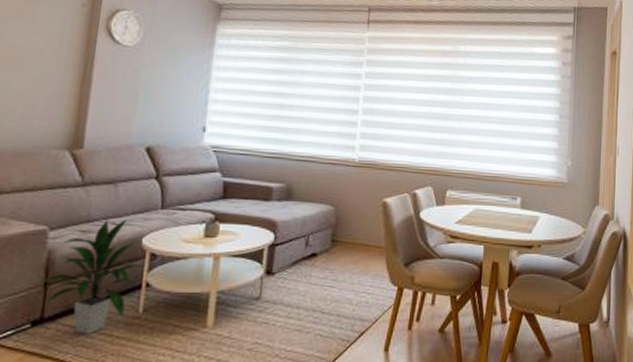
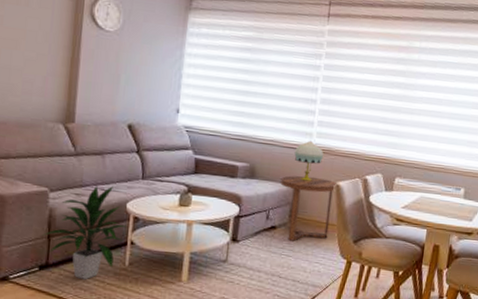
side table: none [321,194,384,269] -> present [280,175,338,241]
table lamp: none [335,154,369,200] -> present [294,140,324,181]

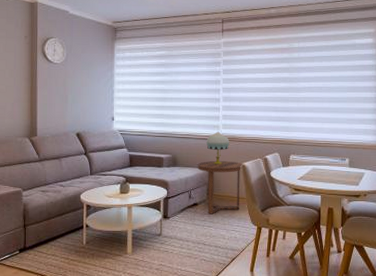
indoor plant: present [42,185,126,280] -> none [20,181,81,258]

